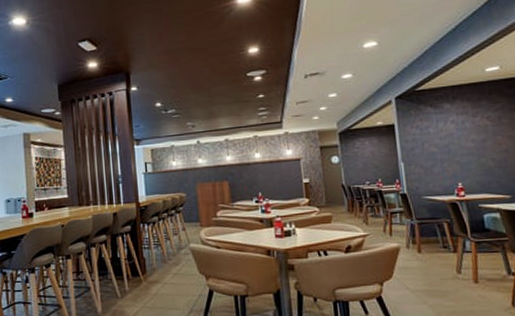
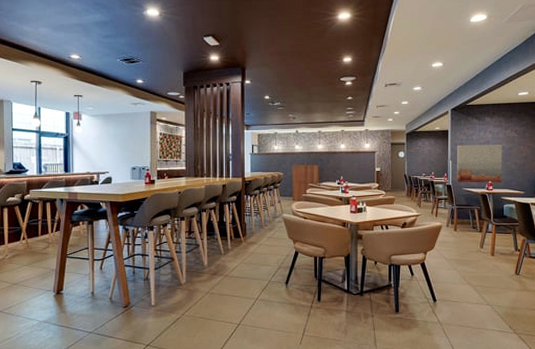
wall art: none [409,136,478,191] -> present [456,145,503,183]

